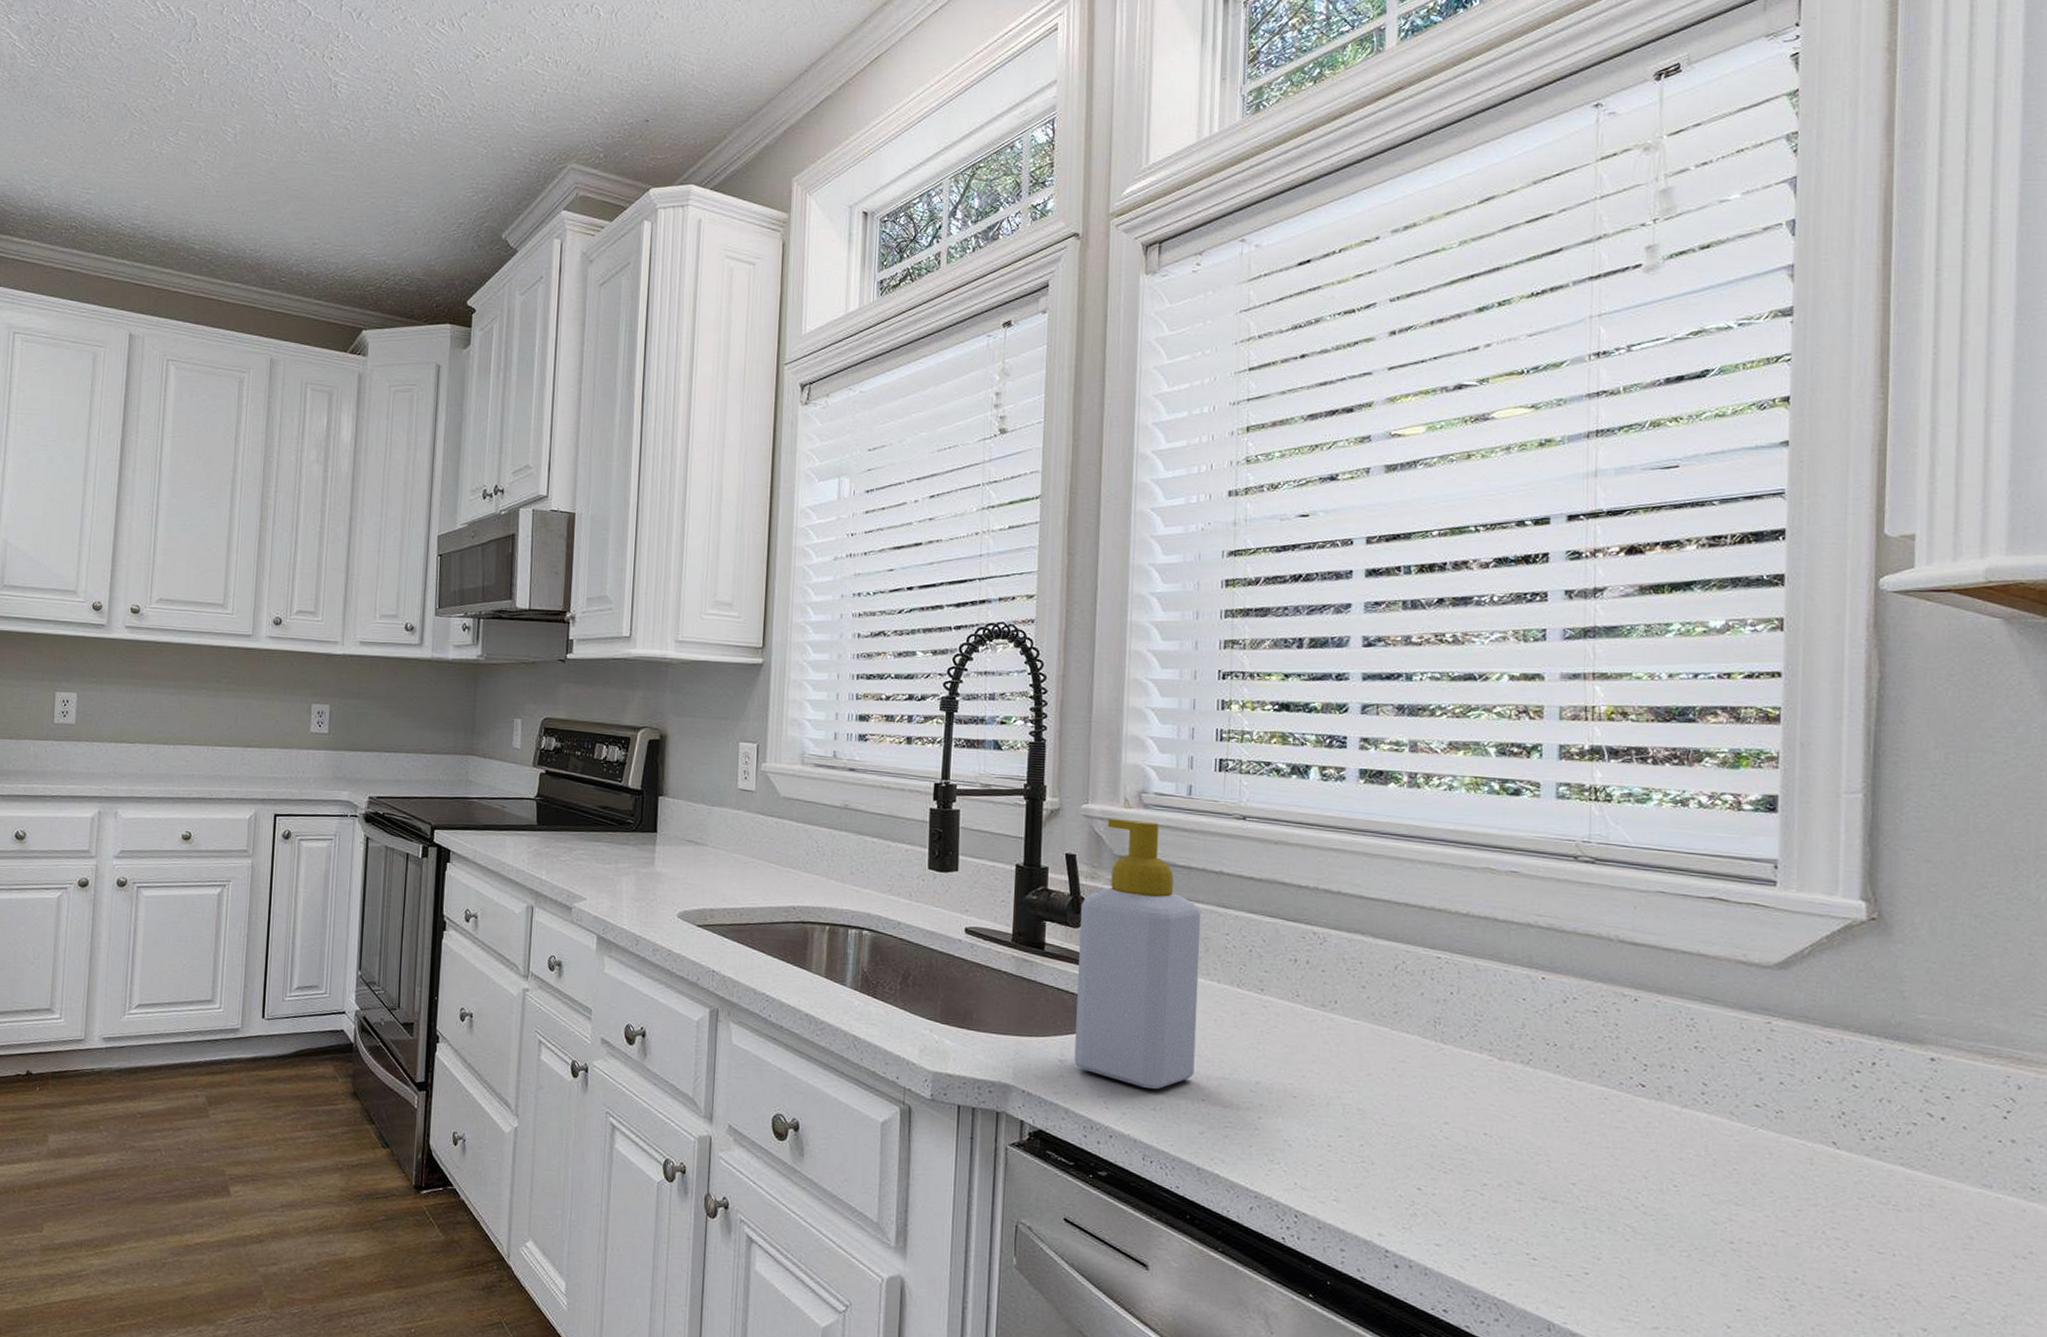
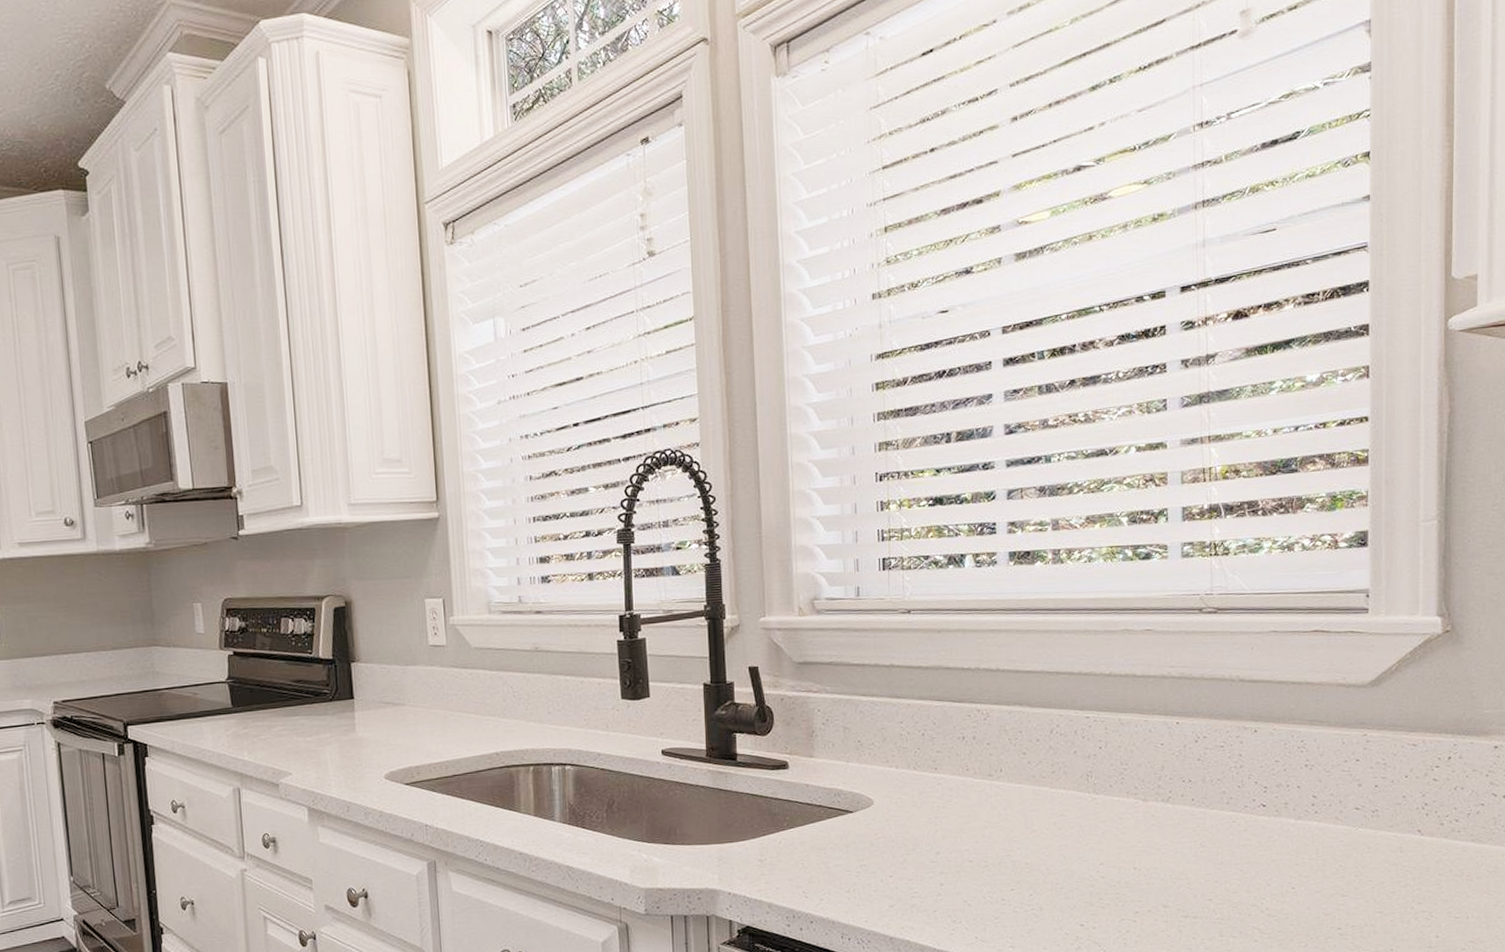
soap bottle: present [1074,818,1202,1089] -> none [766,626,881,874]

